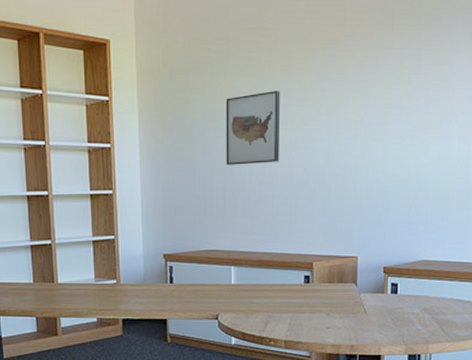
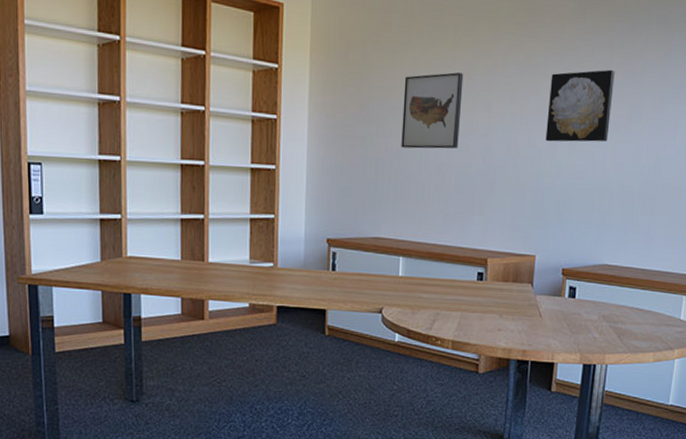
wall art: none [361,75,424,149] -> present [545,69,615,142]

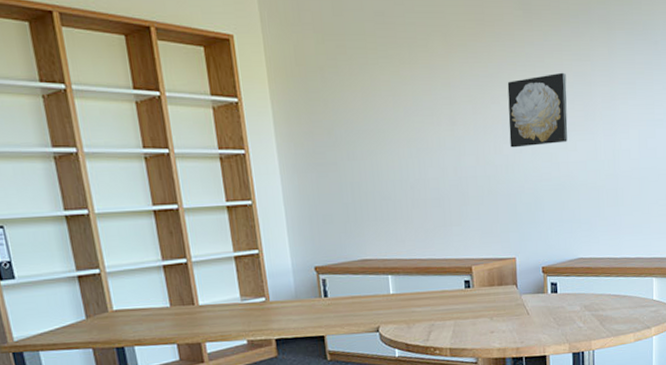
wall art: present [401,72,464,149] -> none [367,89,429,169]

